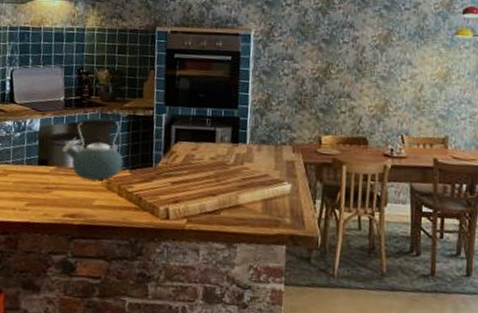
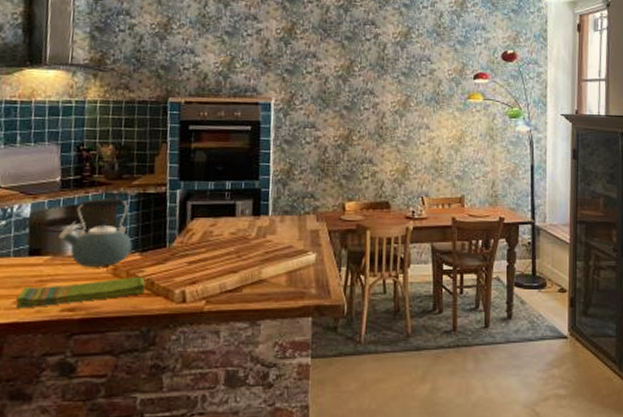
dish towel: none [28,191,134,211] -> present [16,276,145,309]

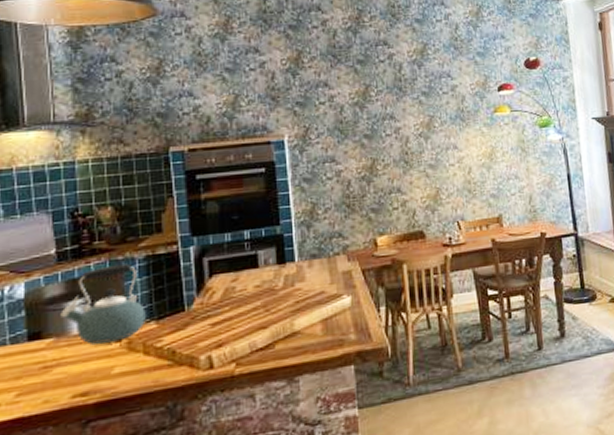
dish towel: present [16,276,145,309] -> none [19,346,166,402]

